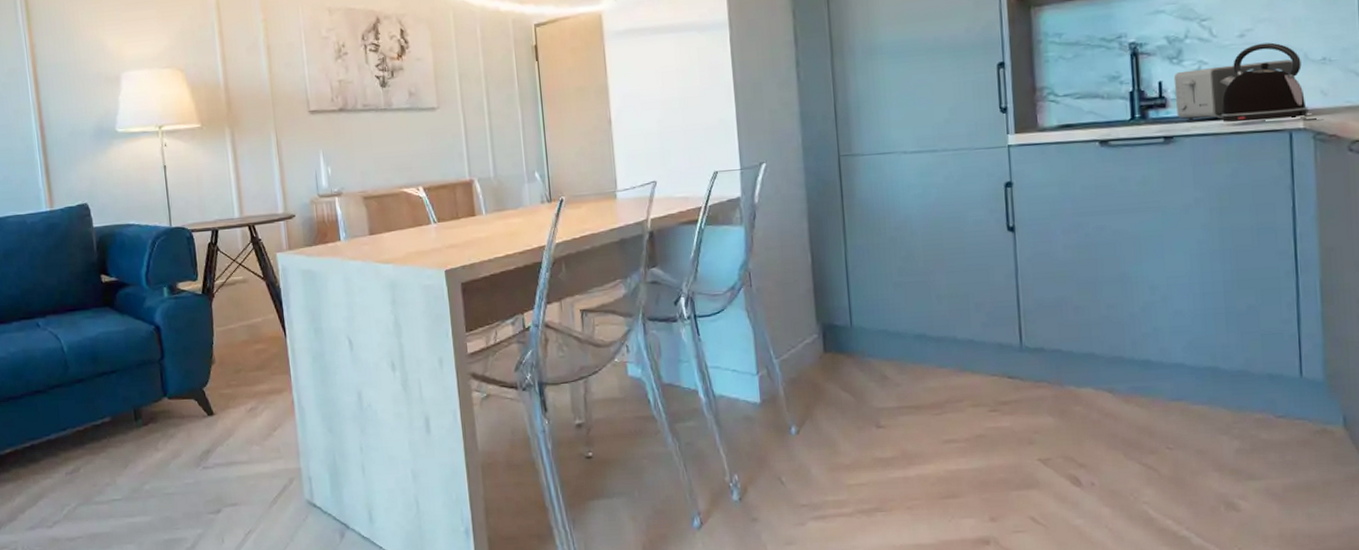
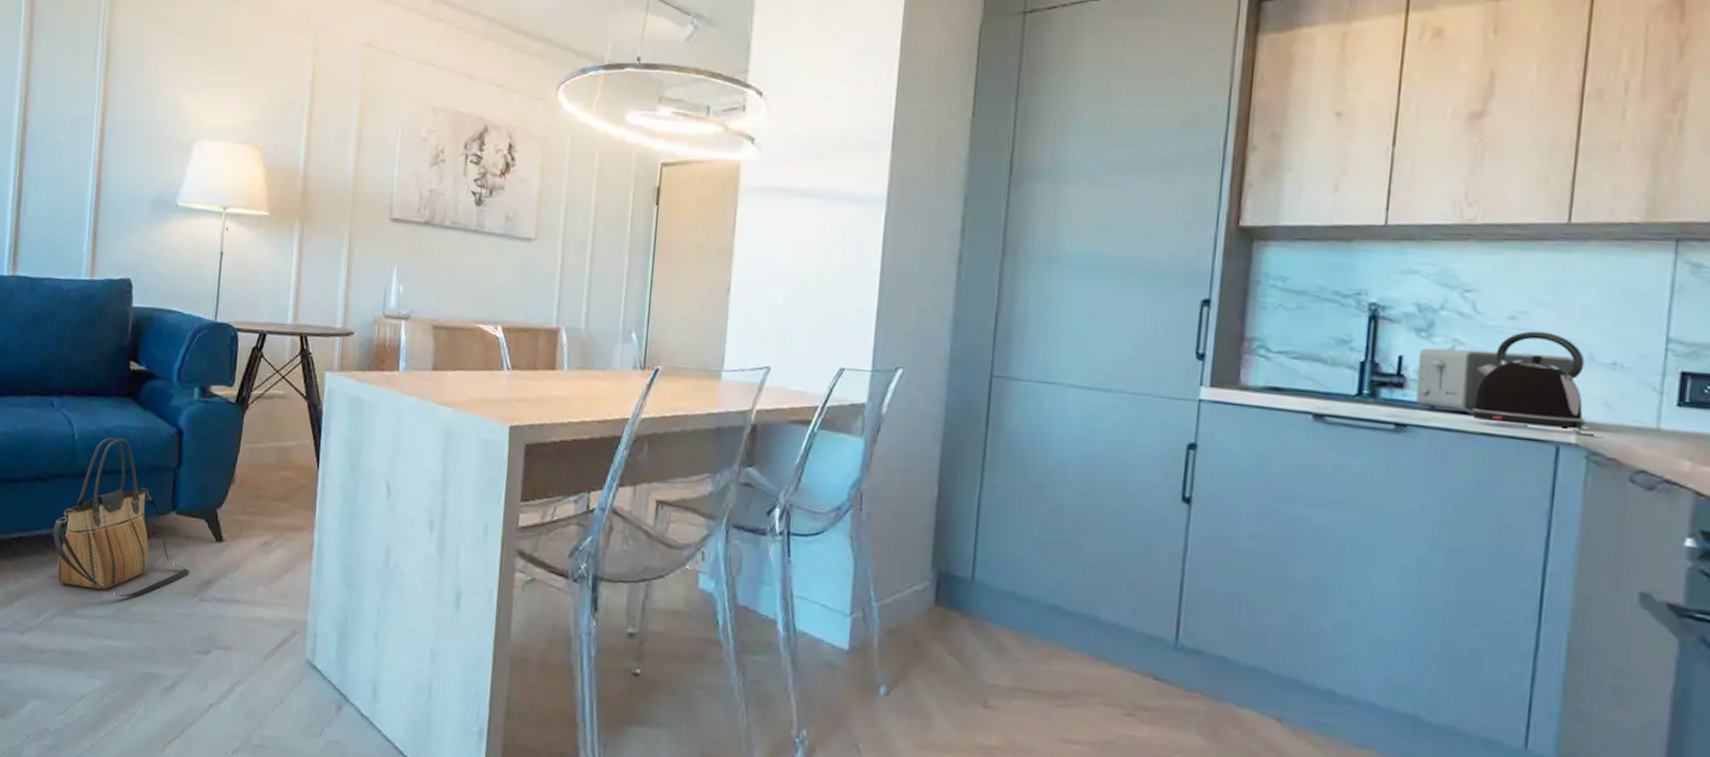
tote bag: none [60,343,190,479] -> present [53,437,190,597]

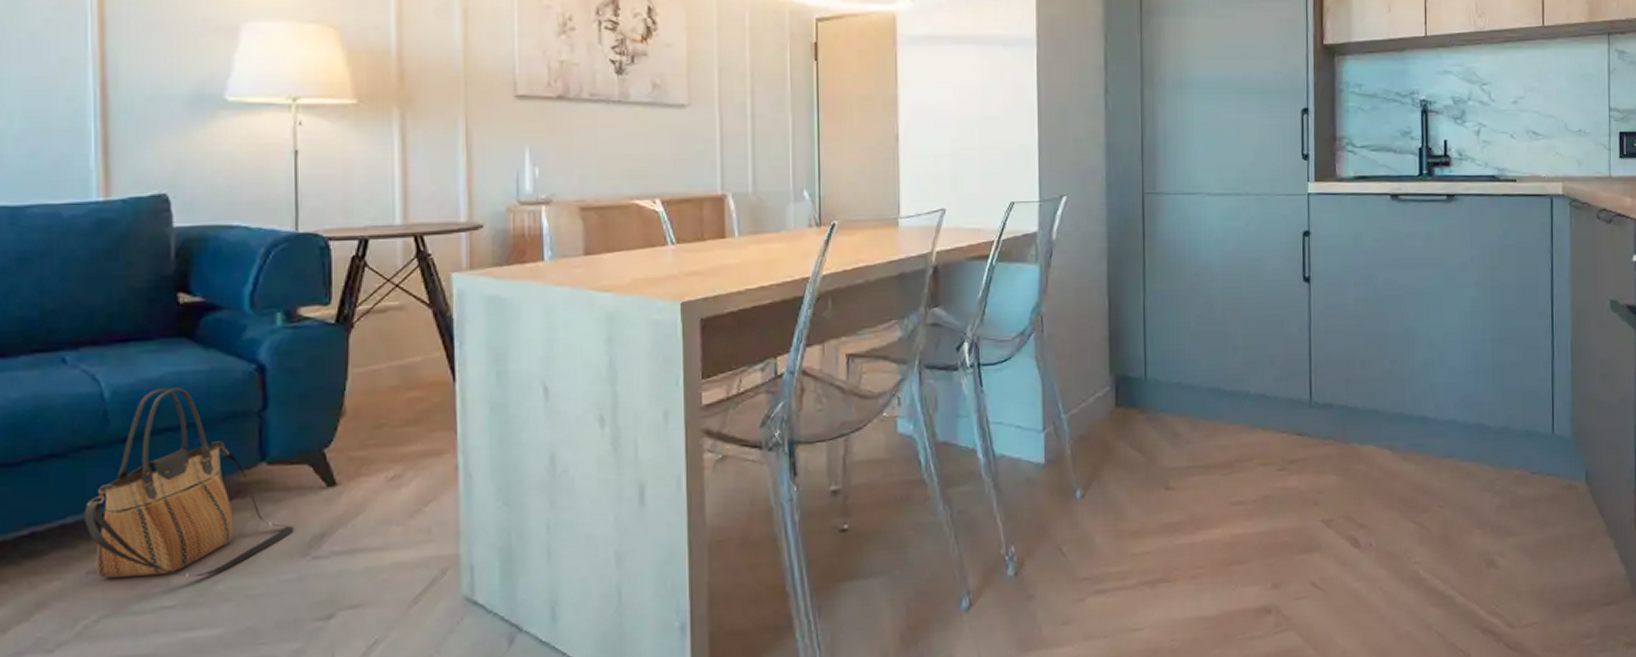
toaster: present [1416,347,1575,415] -> none [1457,129,1557,181]
kettle: present [1471,331,1586,430] -> none [1495,111,1567,185]

